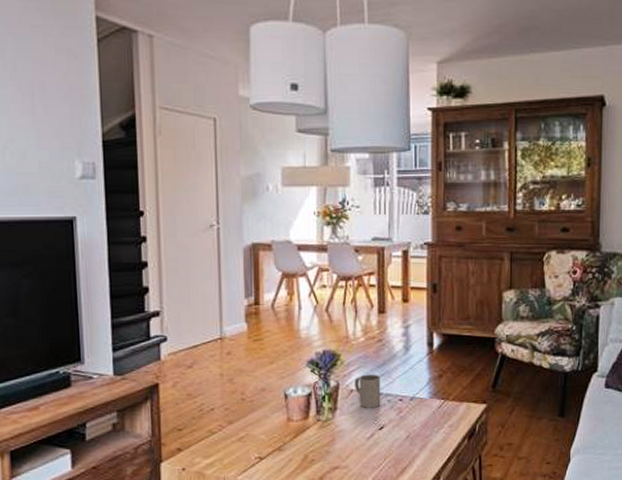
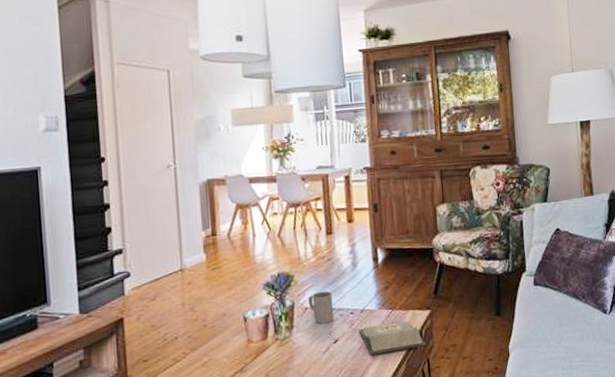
hardback book: none [407,413,479,446] -> present [359,321,426,355]

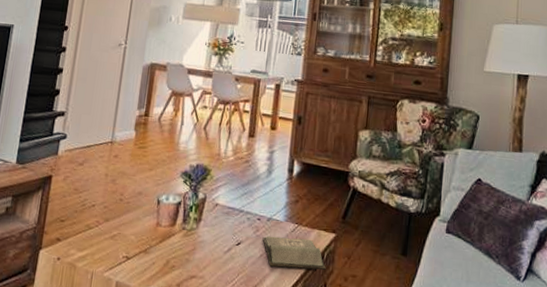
mug: present [307,291,334,324] -> none [219,191,244,224]

